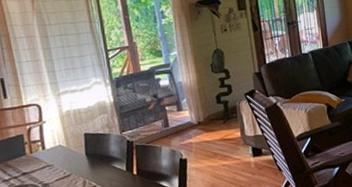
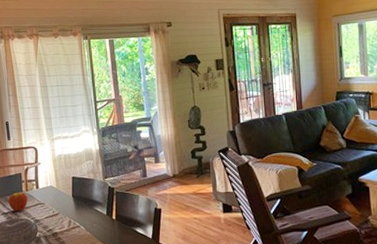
fruit: none [9,155,34,178] -> present [8,192,28,212]

